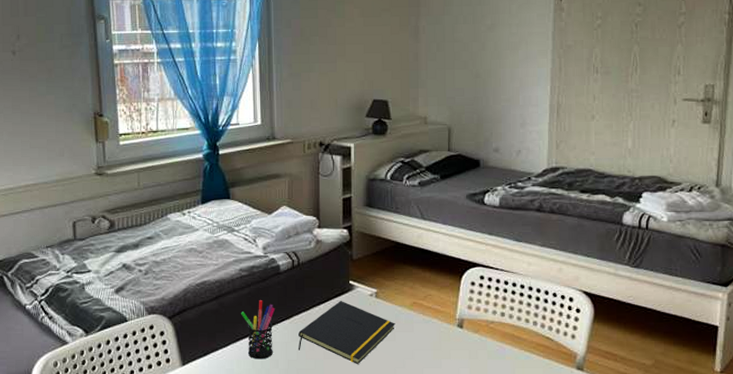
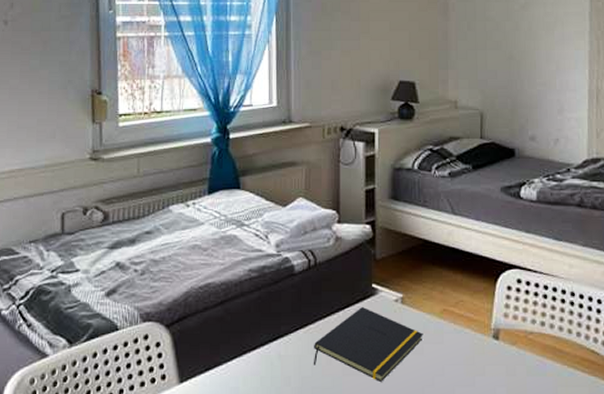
pen holder: present [240,299,275,360] -> none [248,305,287,376]

